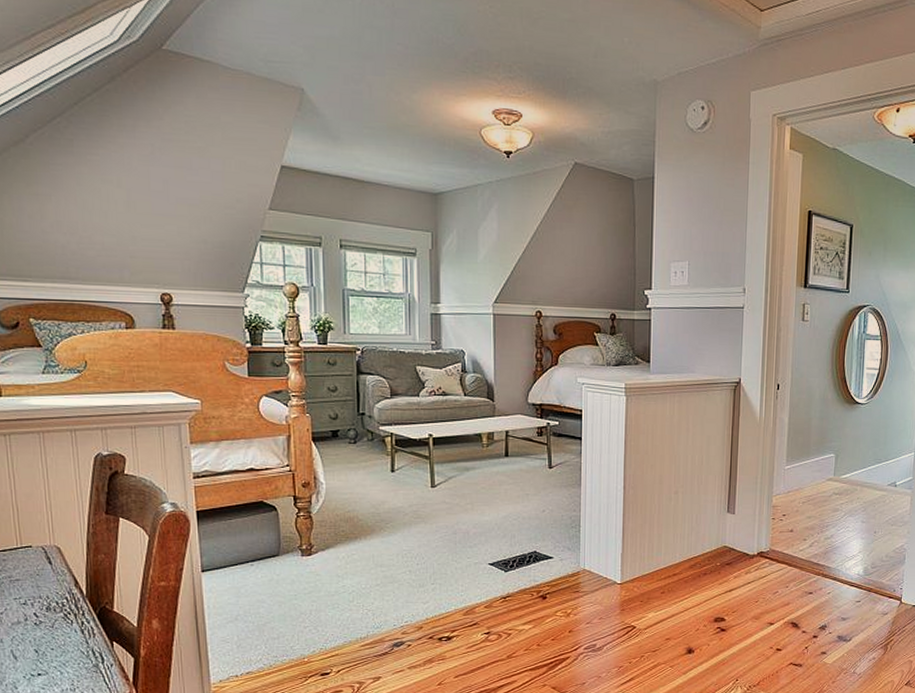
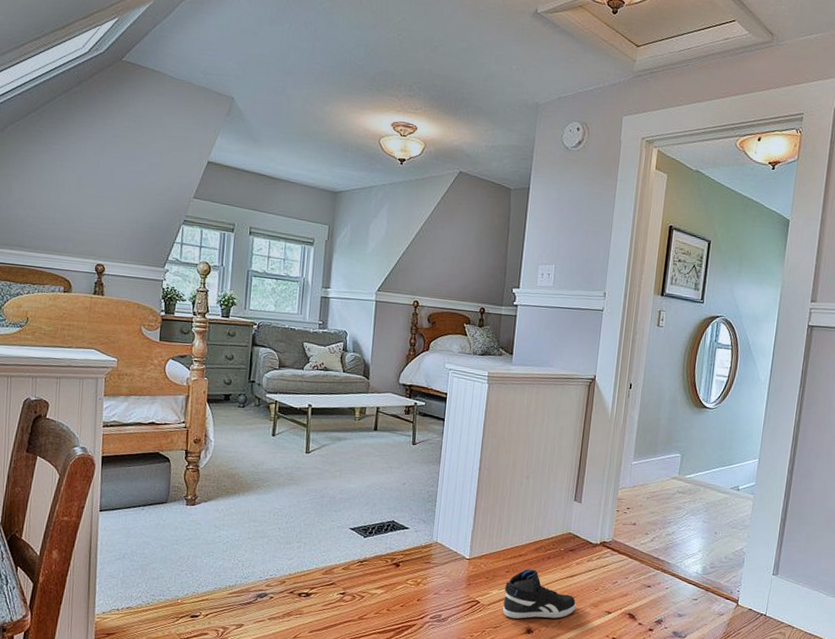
sneaker: none [660,587,738,640] -> present [503,569,577,619]

